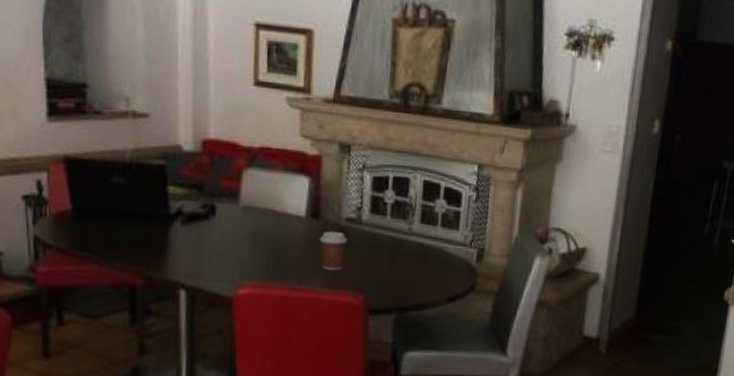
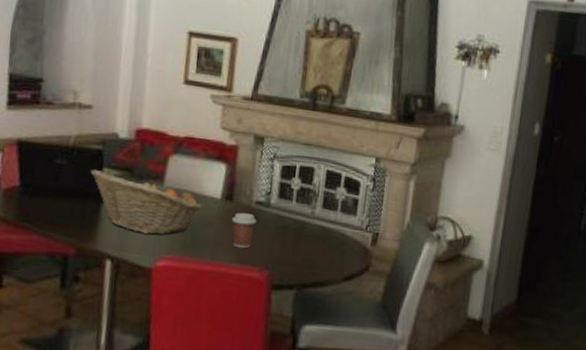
fruit basket: none [153,188,285,259] -> present [90,170,202,235]

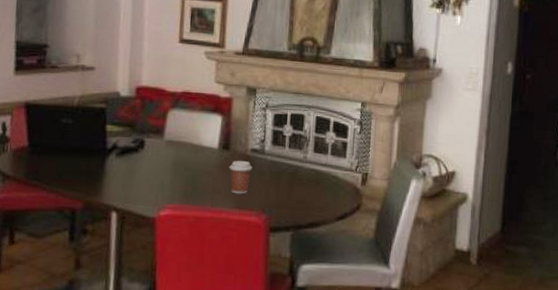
fruit basket: present [90,170,202,235] -> none [95,127,201,185]

